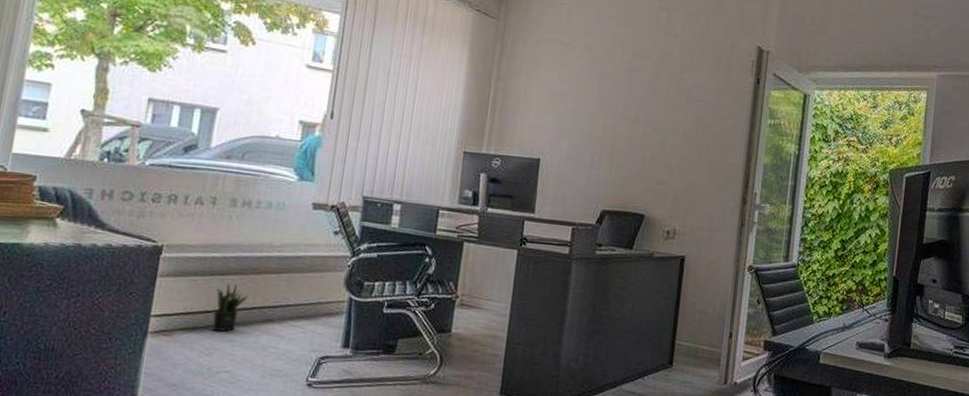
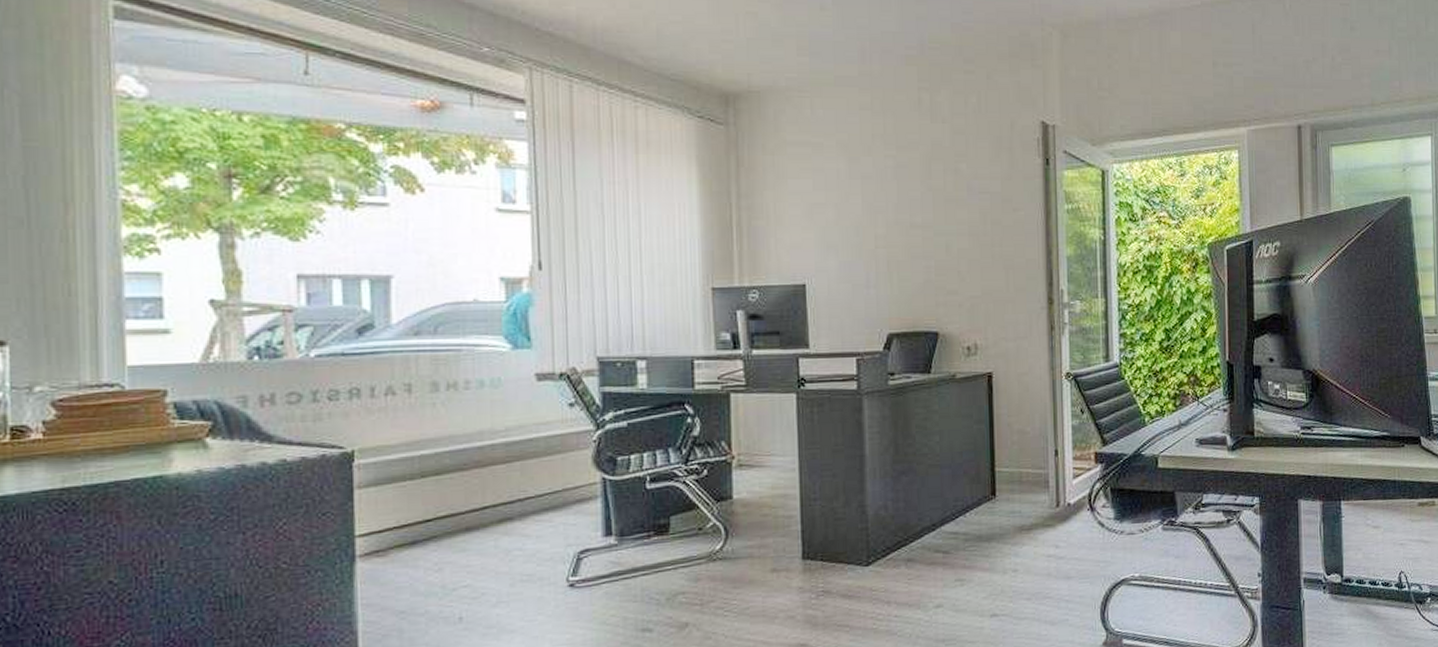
potted plant: present [212,282,248,332] -> none [434,482,475,542]

